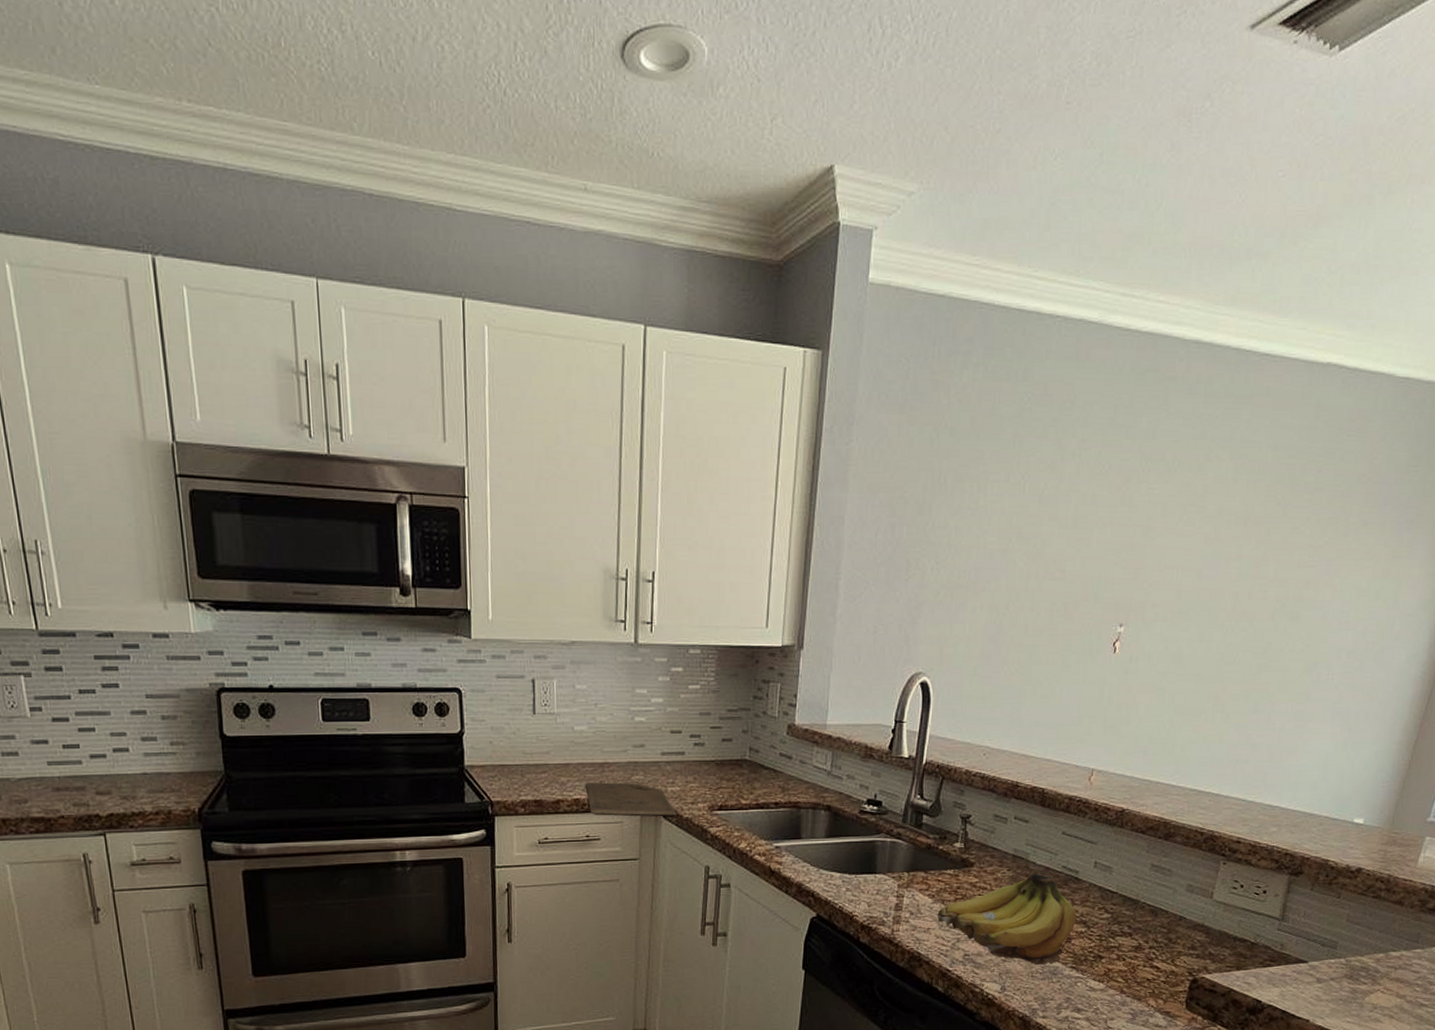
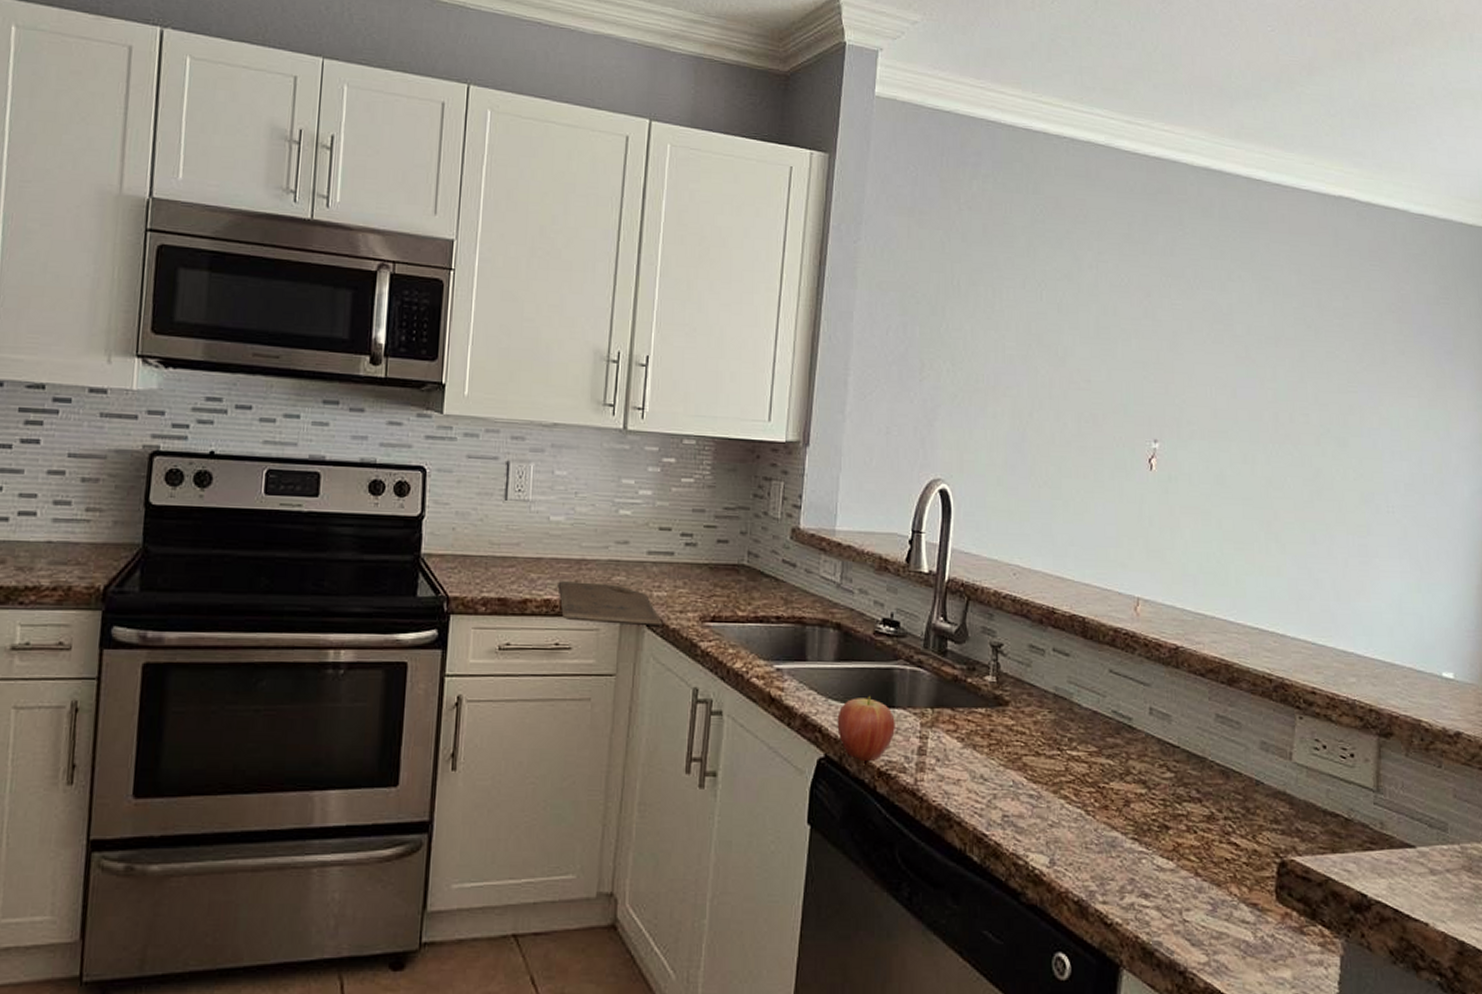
fruit: none [827,865,876,918] -> present [837,696,895,761]
fruit: present [937,873,1077,965] -> none [968,718,1134,833]

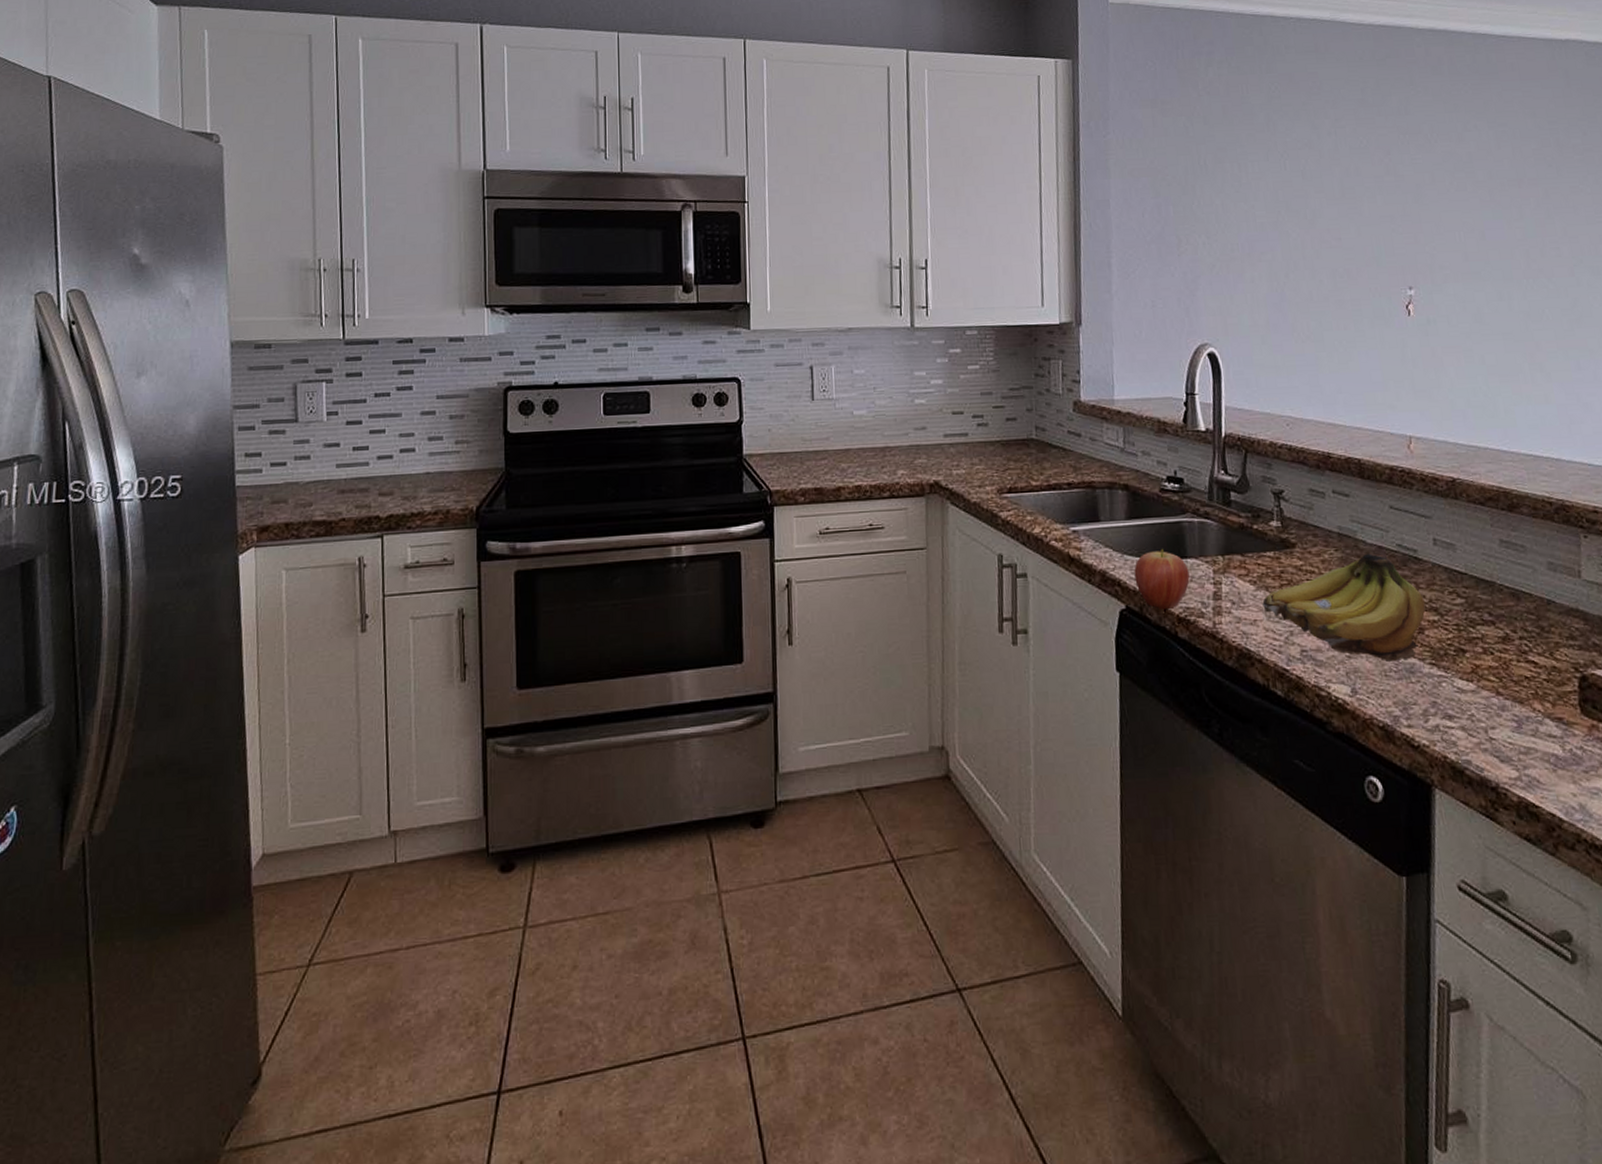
cutting board: present [558,581,663,627] -> none [866,467,964,503]
fruit: none [968,718,1134,833] -> present [1262,553,1426,661]

